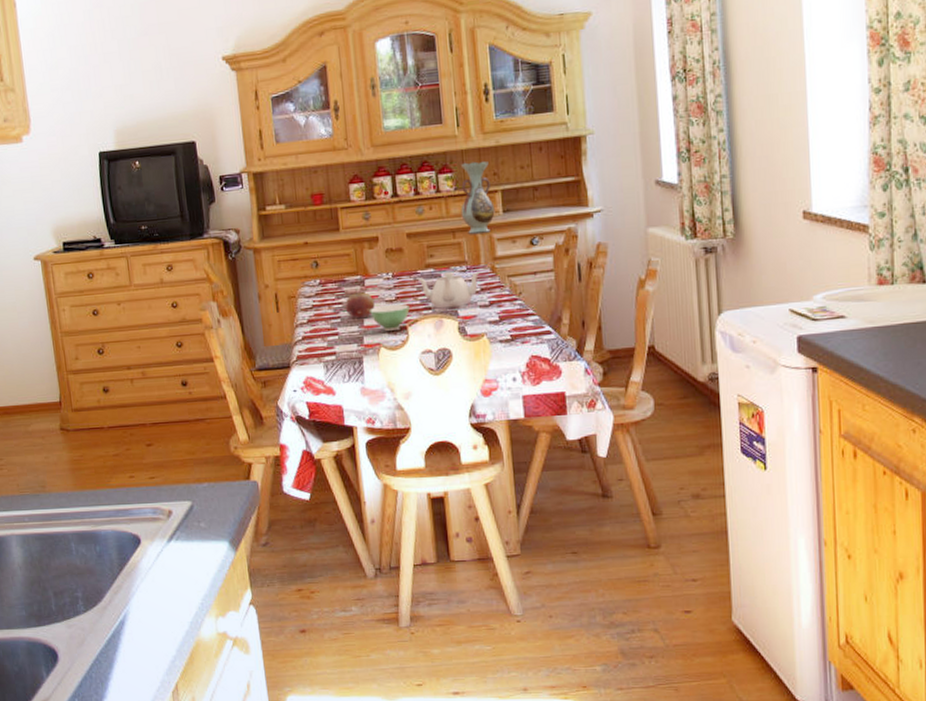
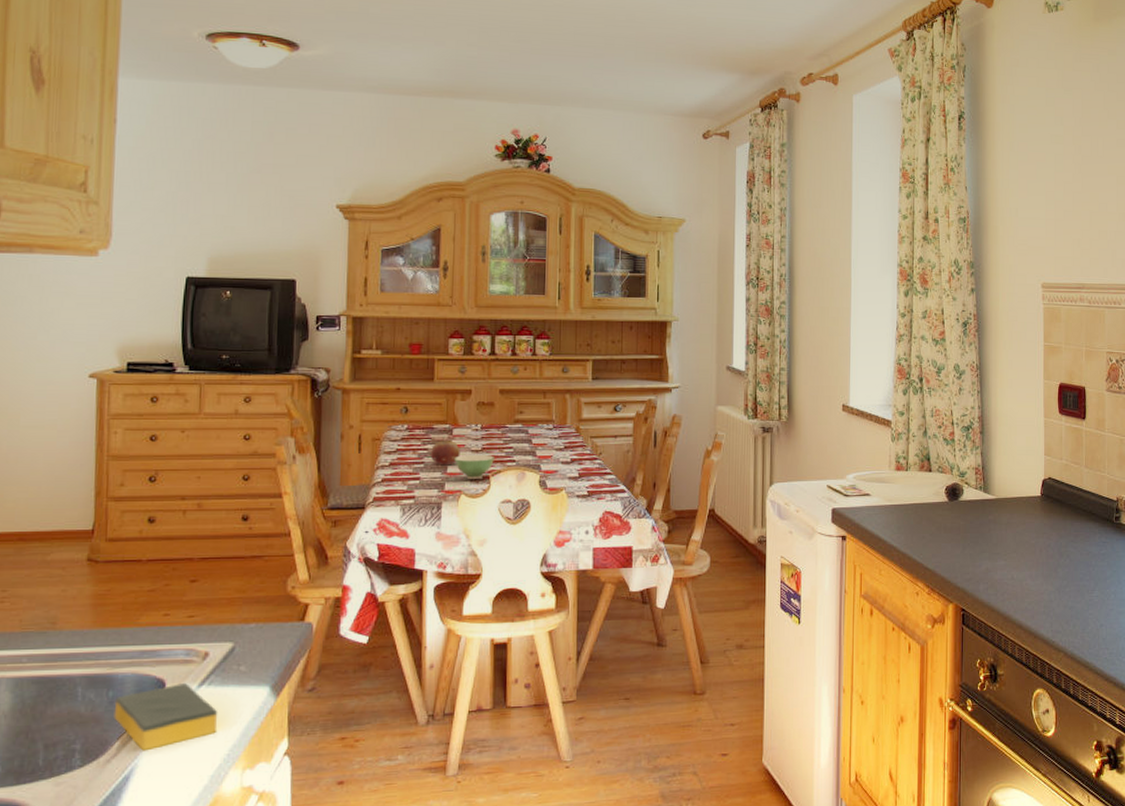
sponge: none [102,539,189,599] -> present [113,683,218,751]
teapot: present [415,271,481,309] -> none [503,428,566,462]
decorative vase: present [460,160,495,236] -> none [553,331,585,397]

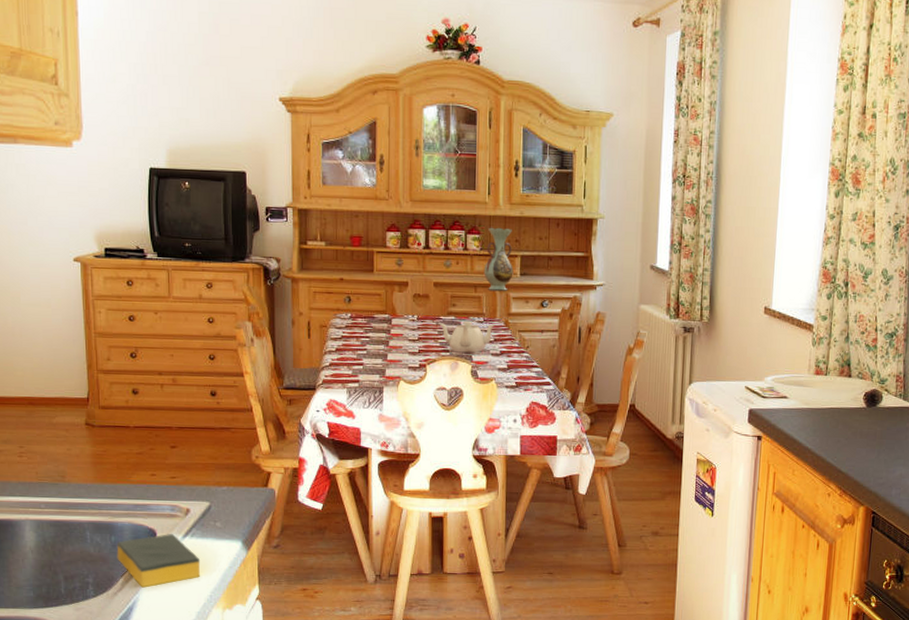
fruit: present [430,441,460,466] -> none [371,329,399,353]
bowl: present [454,454,494,480] -> none [394,343,430,368]
teapot: none [503,428,566,462] -> present [438,320,496,353]
decorative vase: none [553,331,585,397] -> present [483,227,514,292]

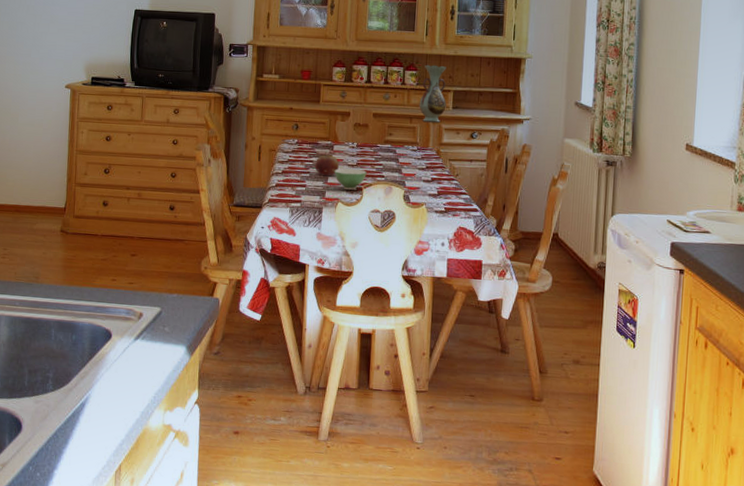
sponge: present [116,534,201,588] -> none [75,335,148,386]
fruit: none [371,329,399,353] -> present [314,155,339,177]
bowl: none [394,343,430,368] -> present [334,168,367,191]
teapot: present [438,320,496,353] -> none [375,149,428,179]

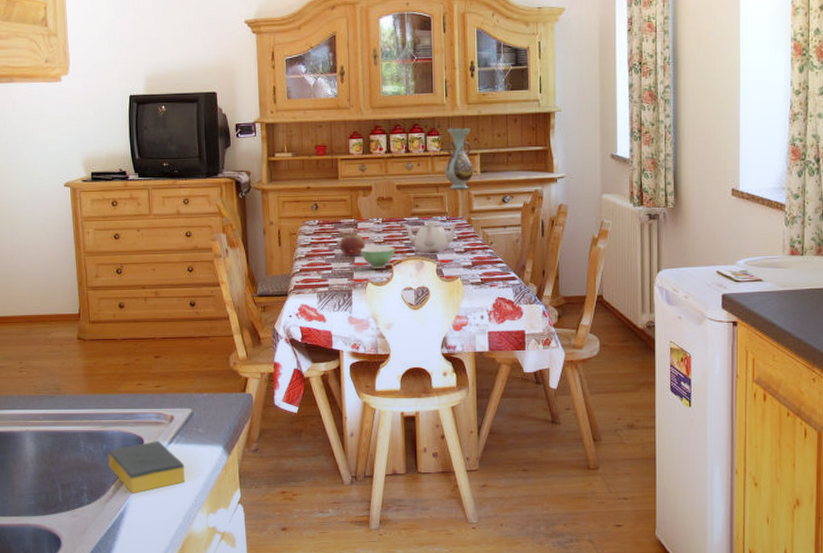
sponge: none [75,335,148,386] -> present [108,441,185,494]
teapot: none [375,149,428,179] -> present [402,220,459,252]

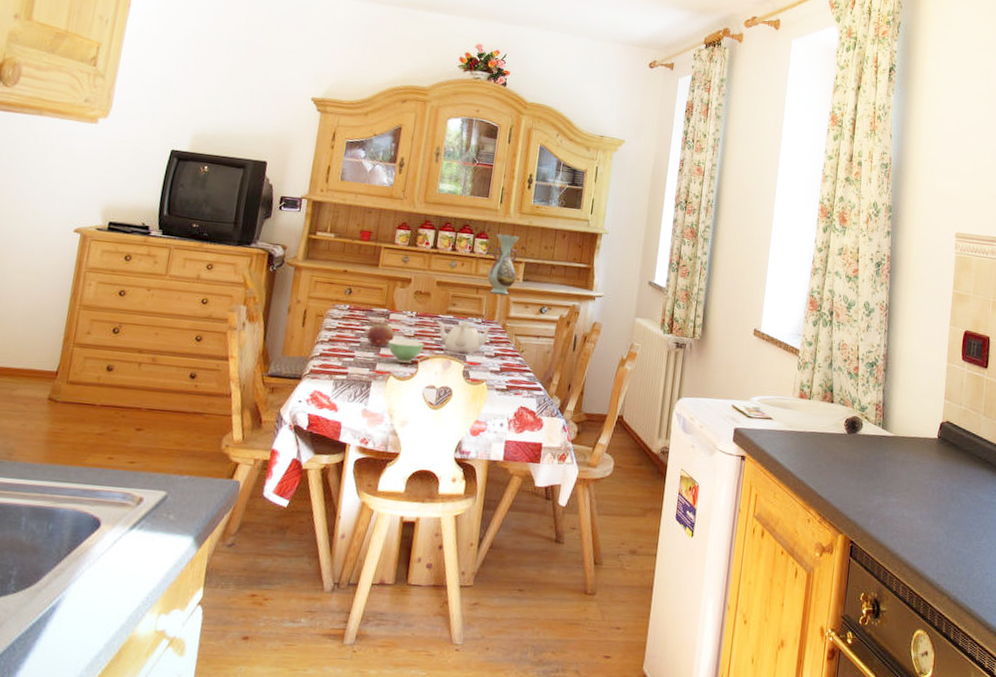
sponge: present [108,441,185,494] -> none [50,524,144,585]

